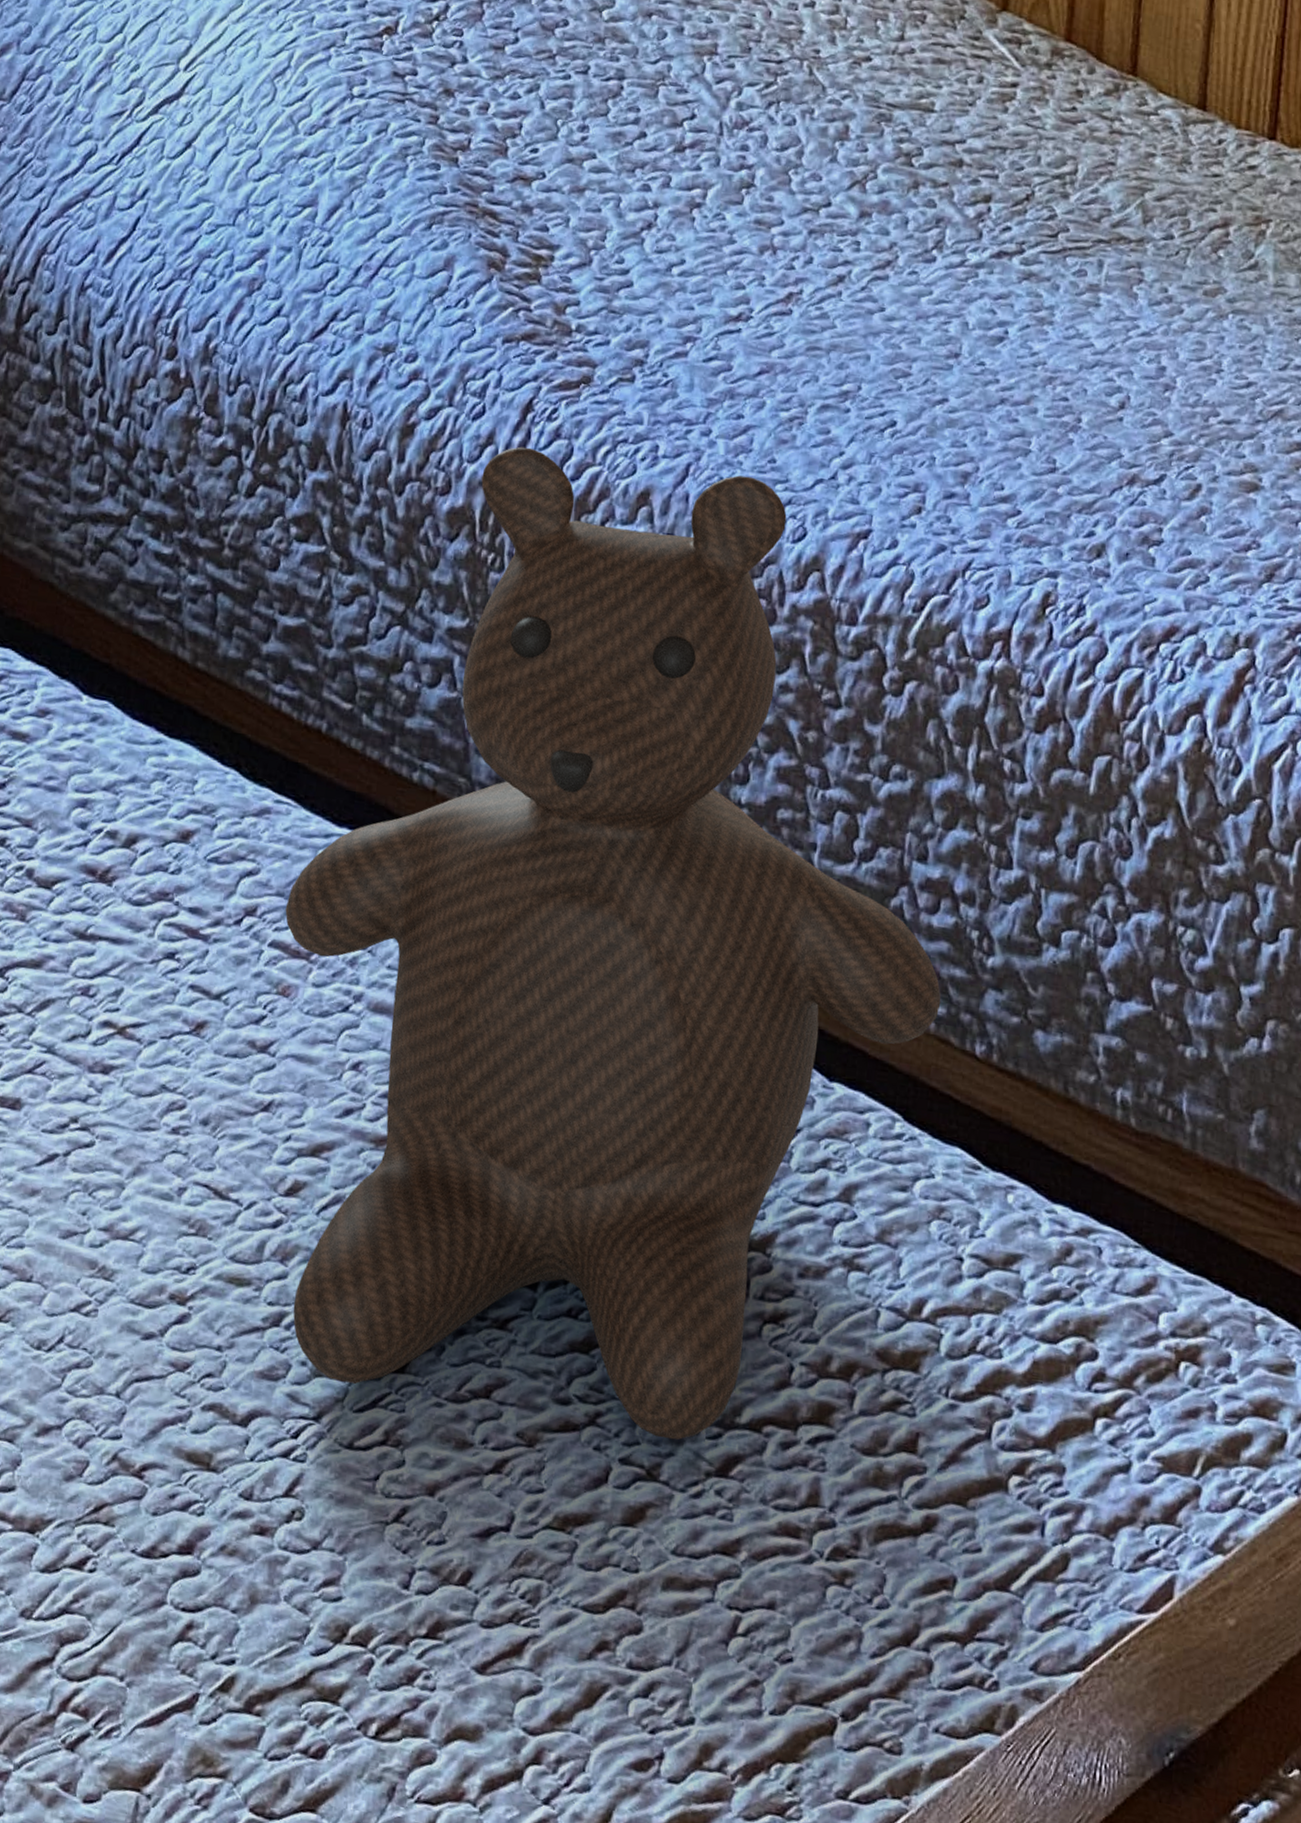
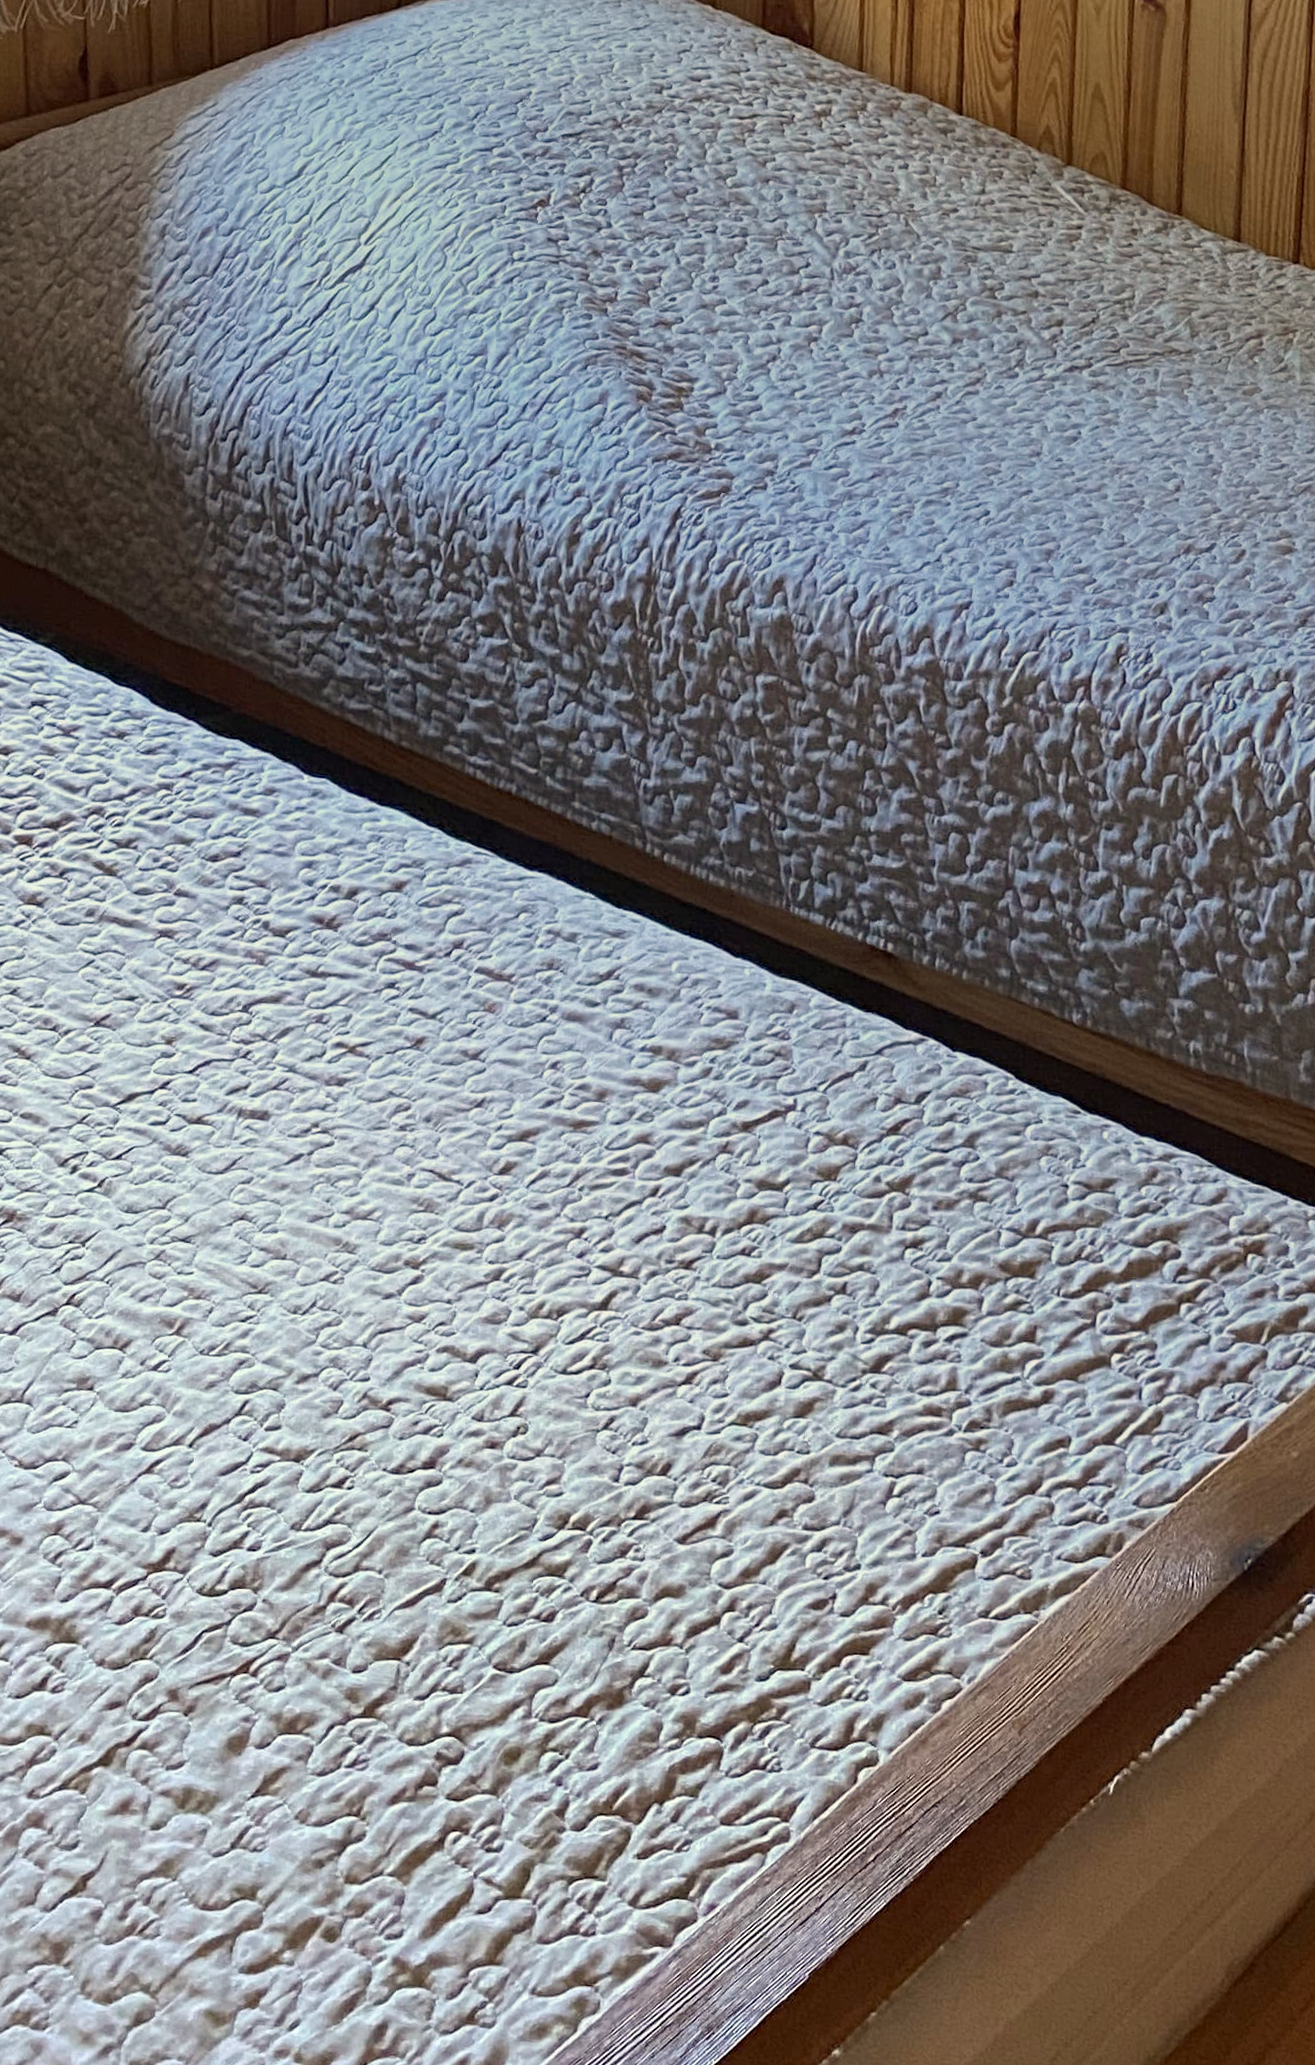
teddy bear: present [285,446,941,1440] -> none [488,548,1043,1347]

